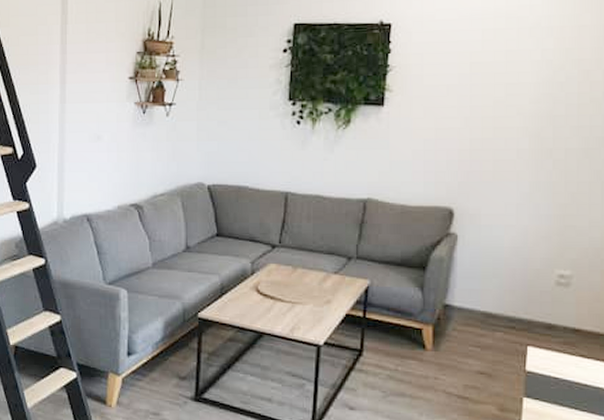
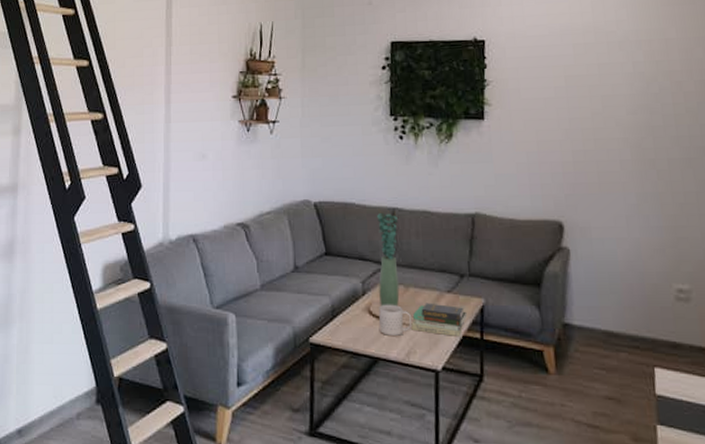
mug: none [265,283,298,313] -> present [378,304,412,336]
vase: none [268,192,290,286] -> present [376,208,400,307]
books: none [297,283,352,314] -> present [411,303,468,336]

